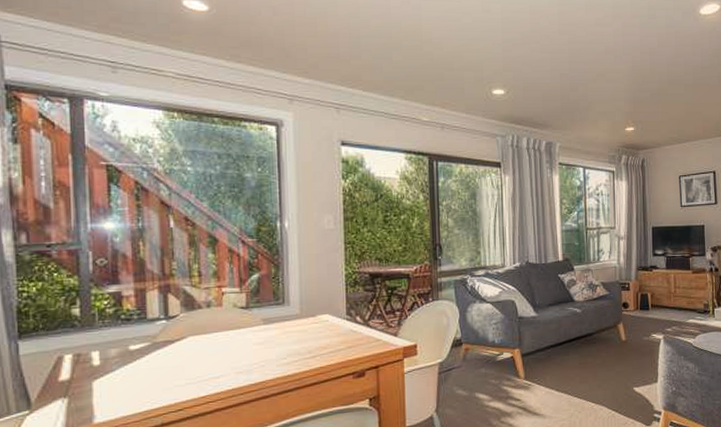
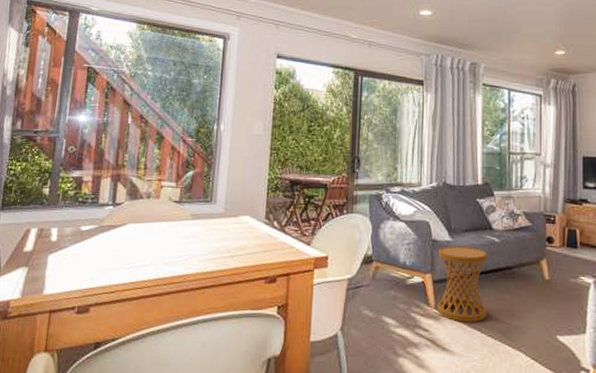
side table: none [525,319,572,388] -> present [437,246,488,323]

